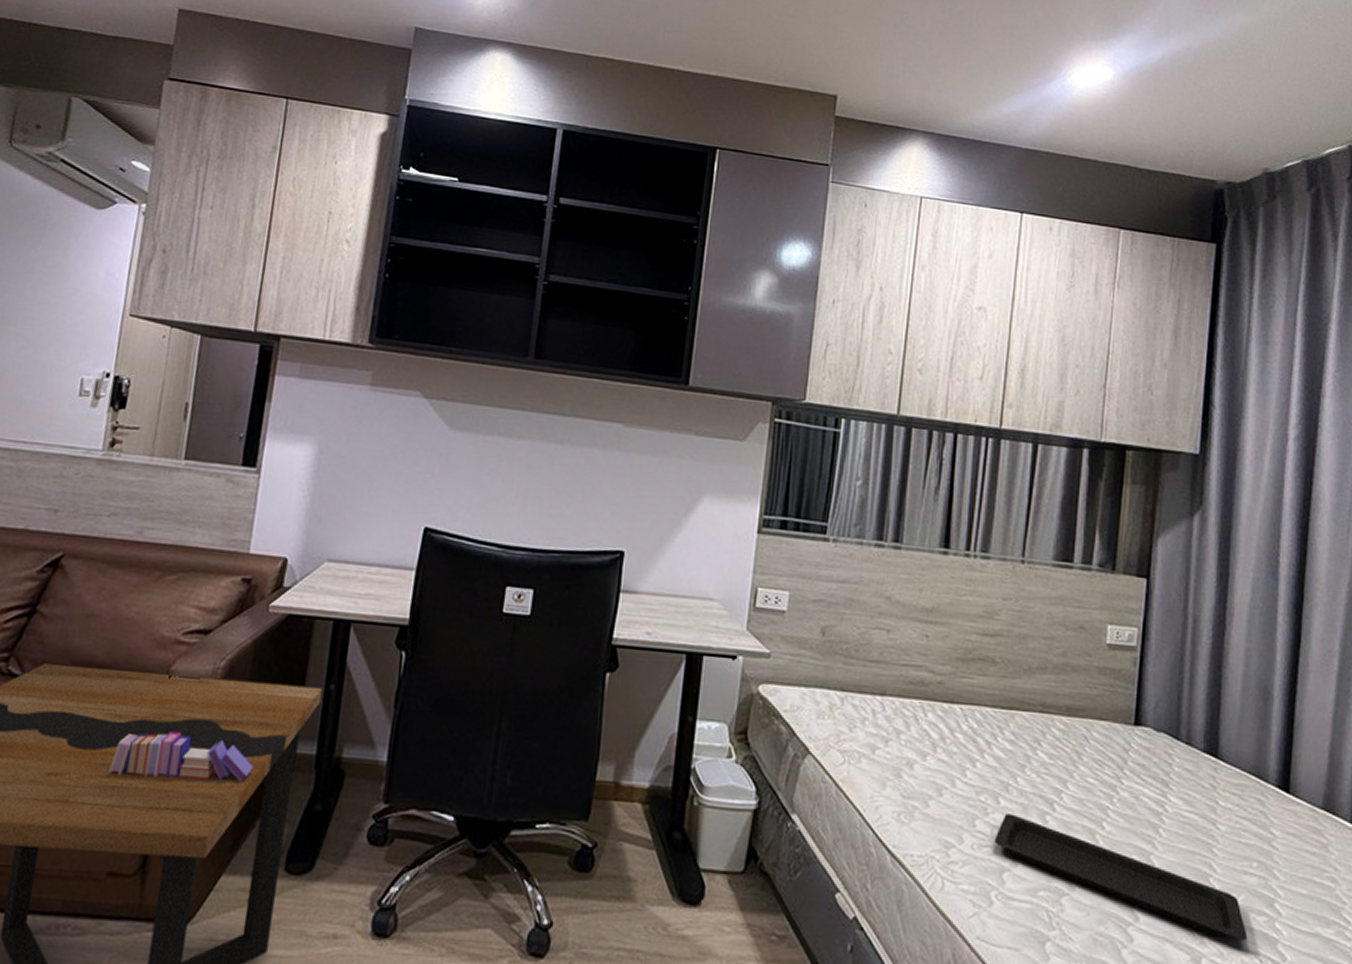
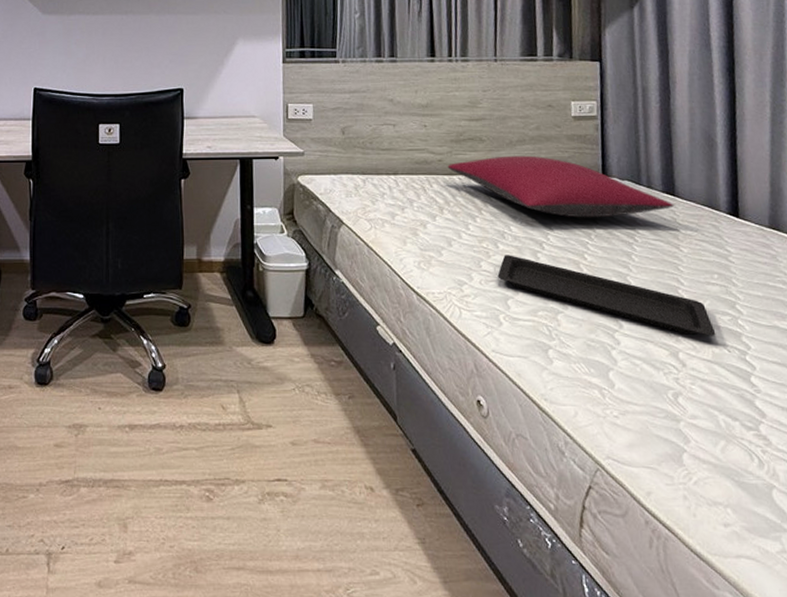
pillow: none [948,685,1215,777] -> present [447,155,673,218]

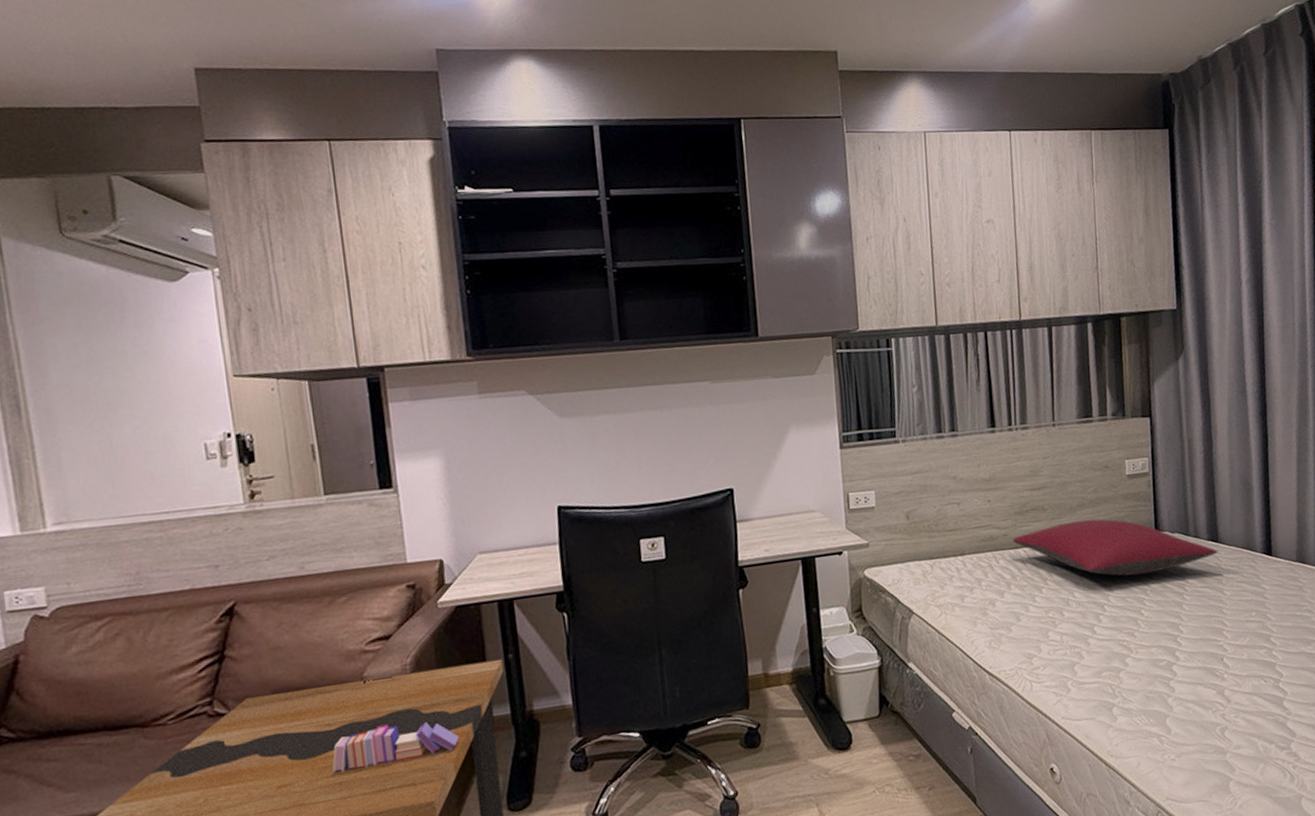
serving tray: present [497,255,716,336] -> none [1064,621,1255,673]

